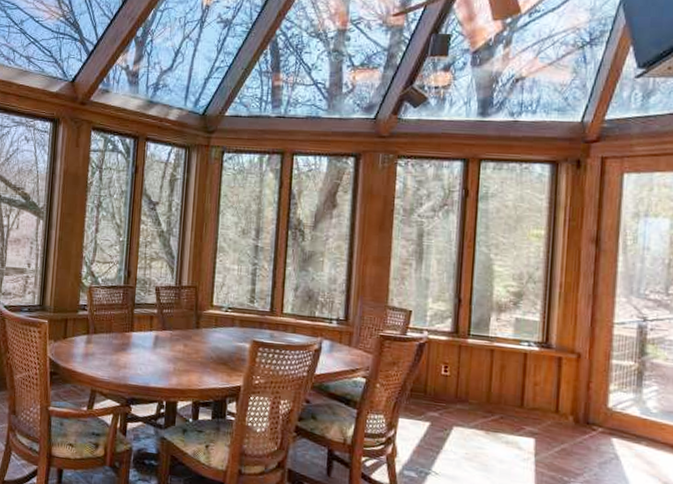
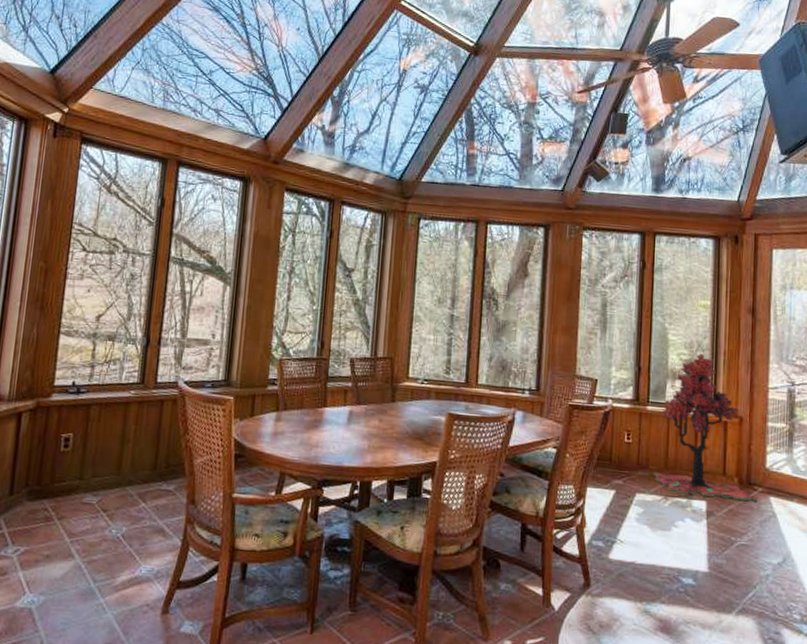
tree: none [473,285,598,442] -> present [653,353,759,501]

